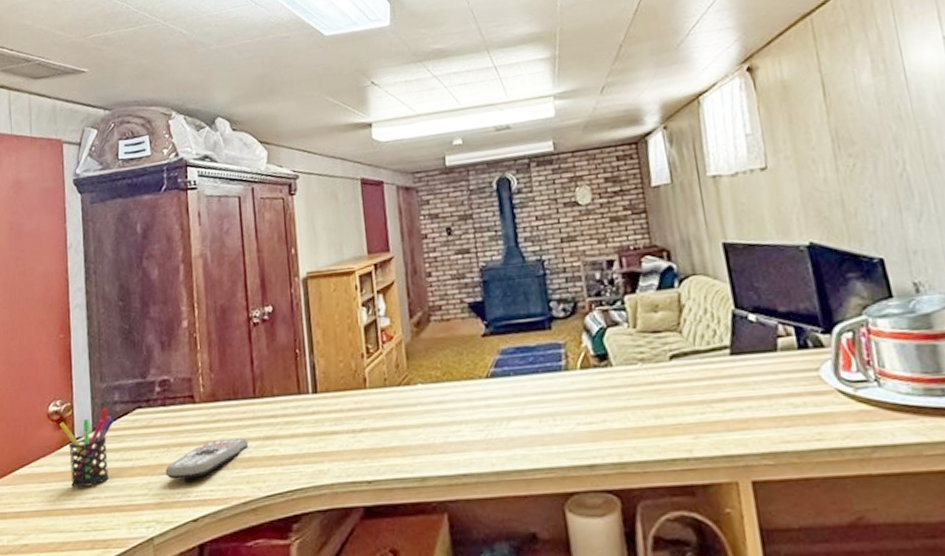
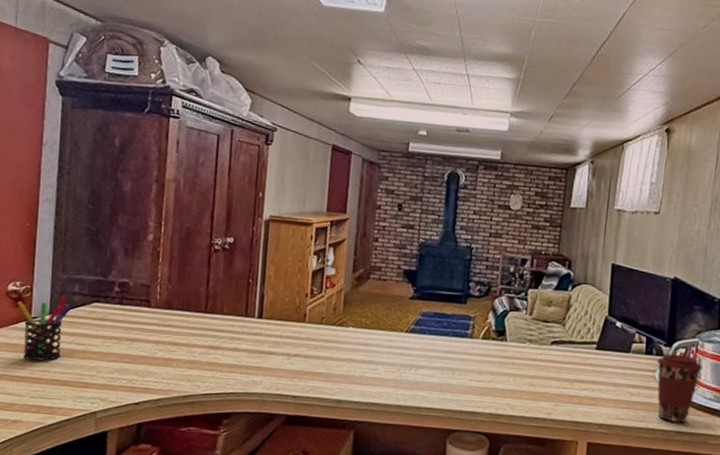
remote control: present [165,438,249,479] -> none [114,341,195,369]
coffee cup: none [816,341,884,434] -> present [656,354,702,423]

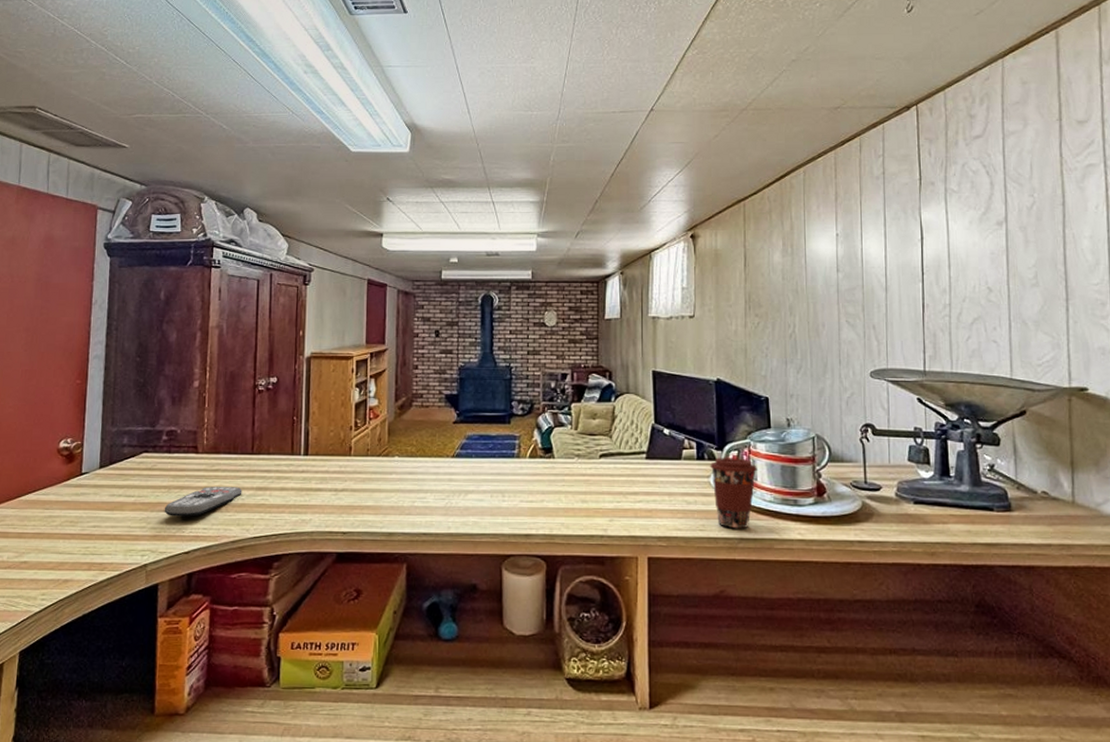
pen holder: present [17,296,72,361] -> none [68,450,121,516]
remote control: none [114,341,195,369] -> present [164,487,242,517]

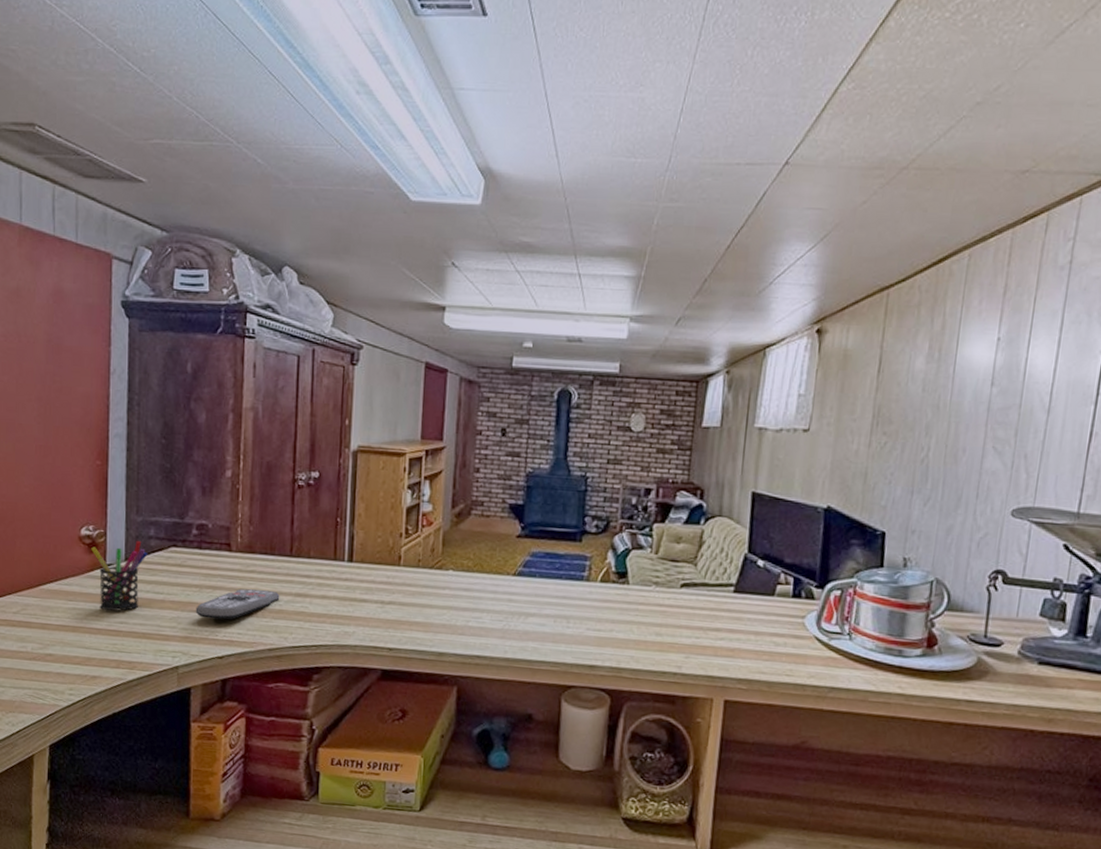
pen holder: none [68,450,121,516] -> present [91,541,148,611]
coffee cup: present [709,457,757,529] -> none [805,596,861,677]

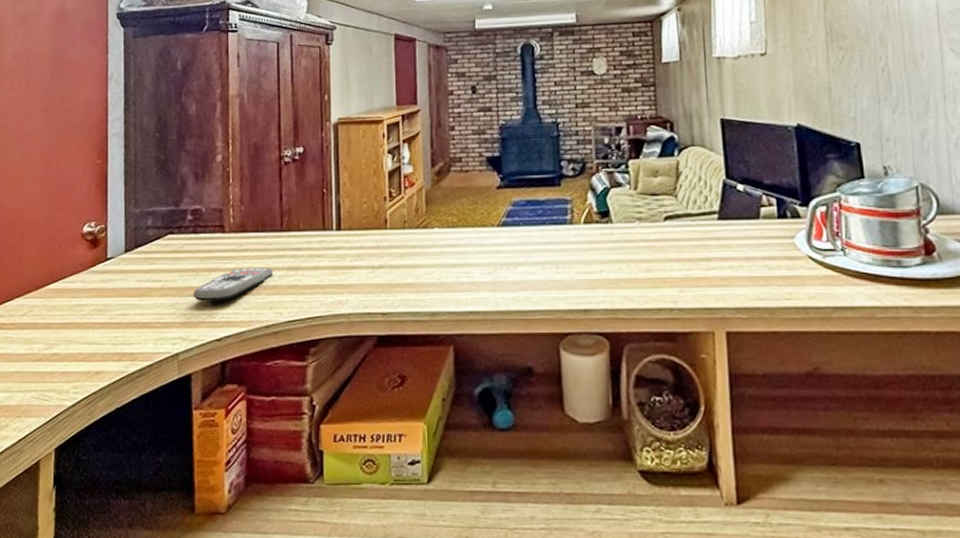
pen holder: present [91,541,148,611] -> none [93,232,146,303]

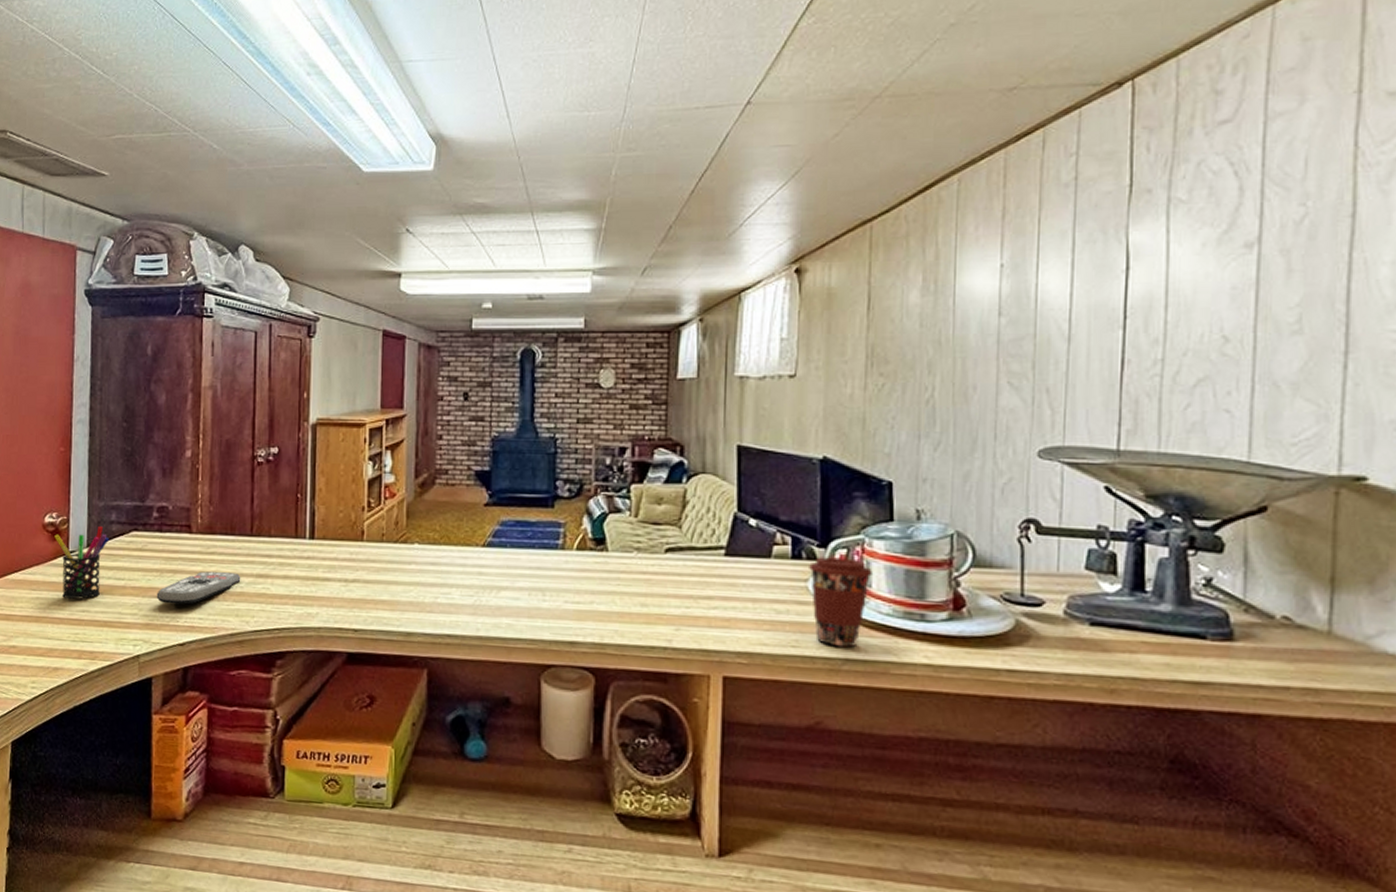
pen holder: none [93,232,146,303] -> present [54,527,110,599]
coffee cup: none [793,214,851,296] -> present [807,557,872,648]

